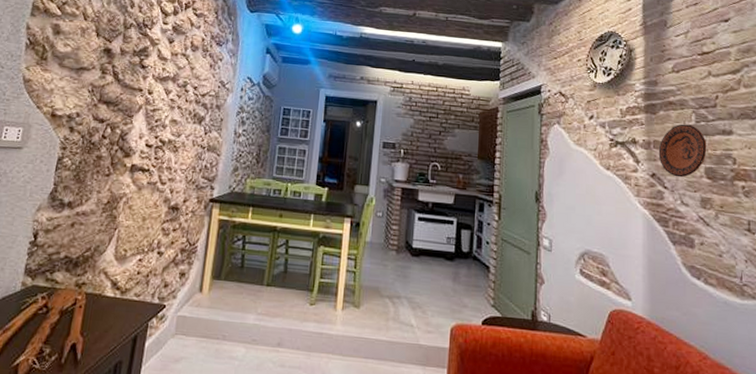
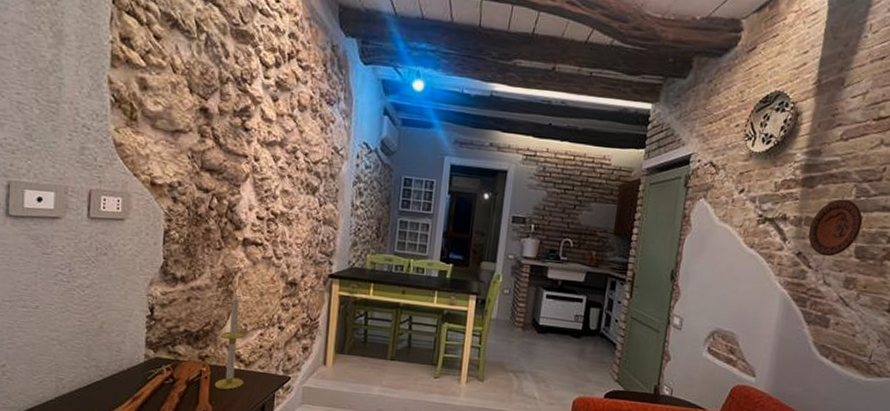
candle: none [87,218,125,320] -> present [214,293,246,390]

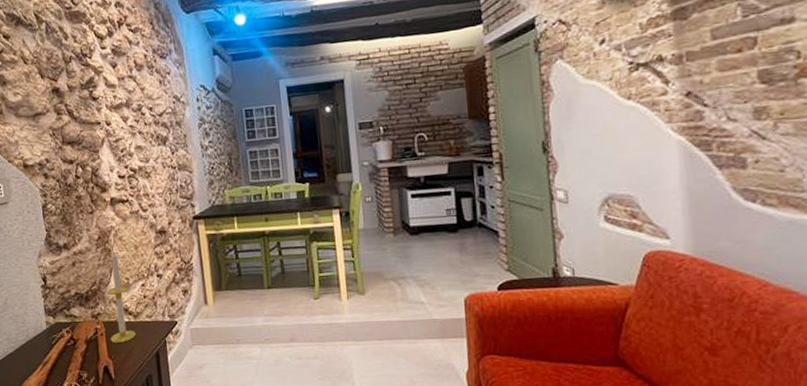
decorative plate: present [808,199,863,257] -> none [693,21,760,90]

